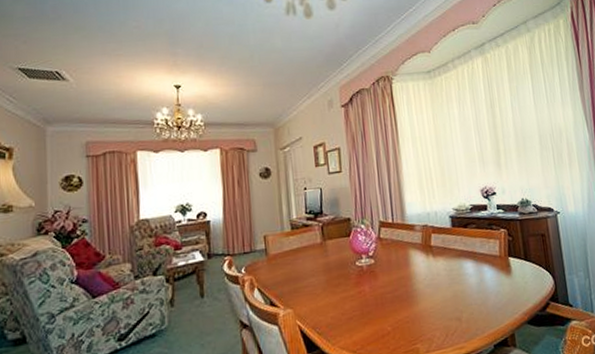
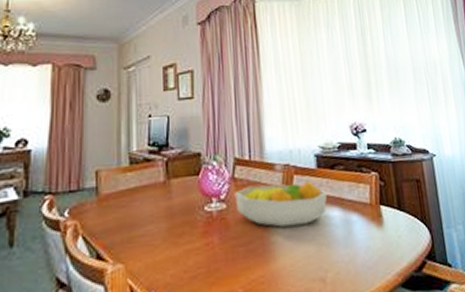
fruit bowl: none [381,238,462,278] -> present [234,180,328,228]

